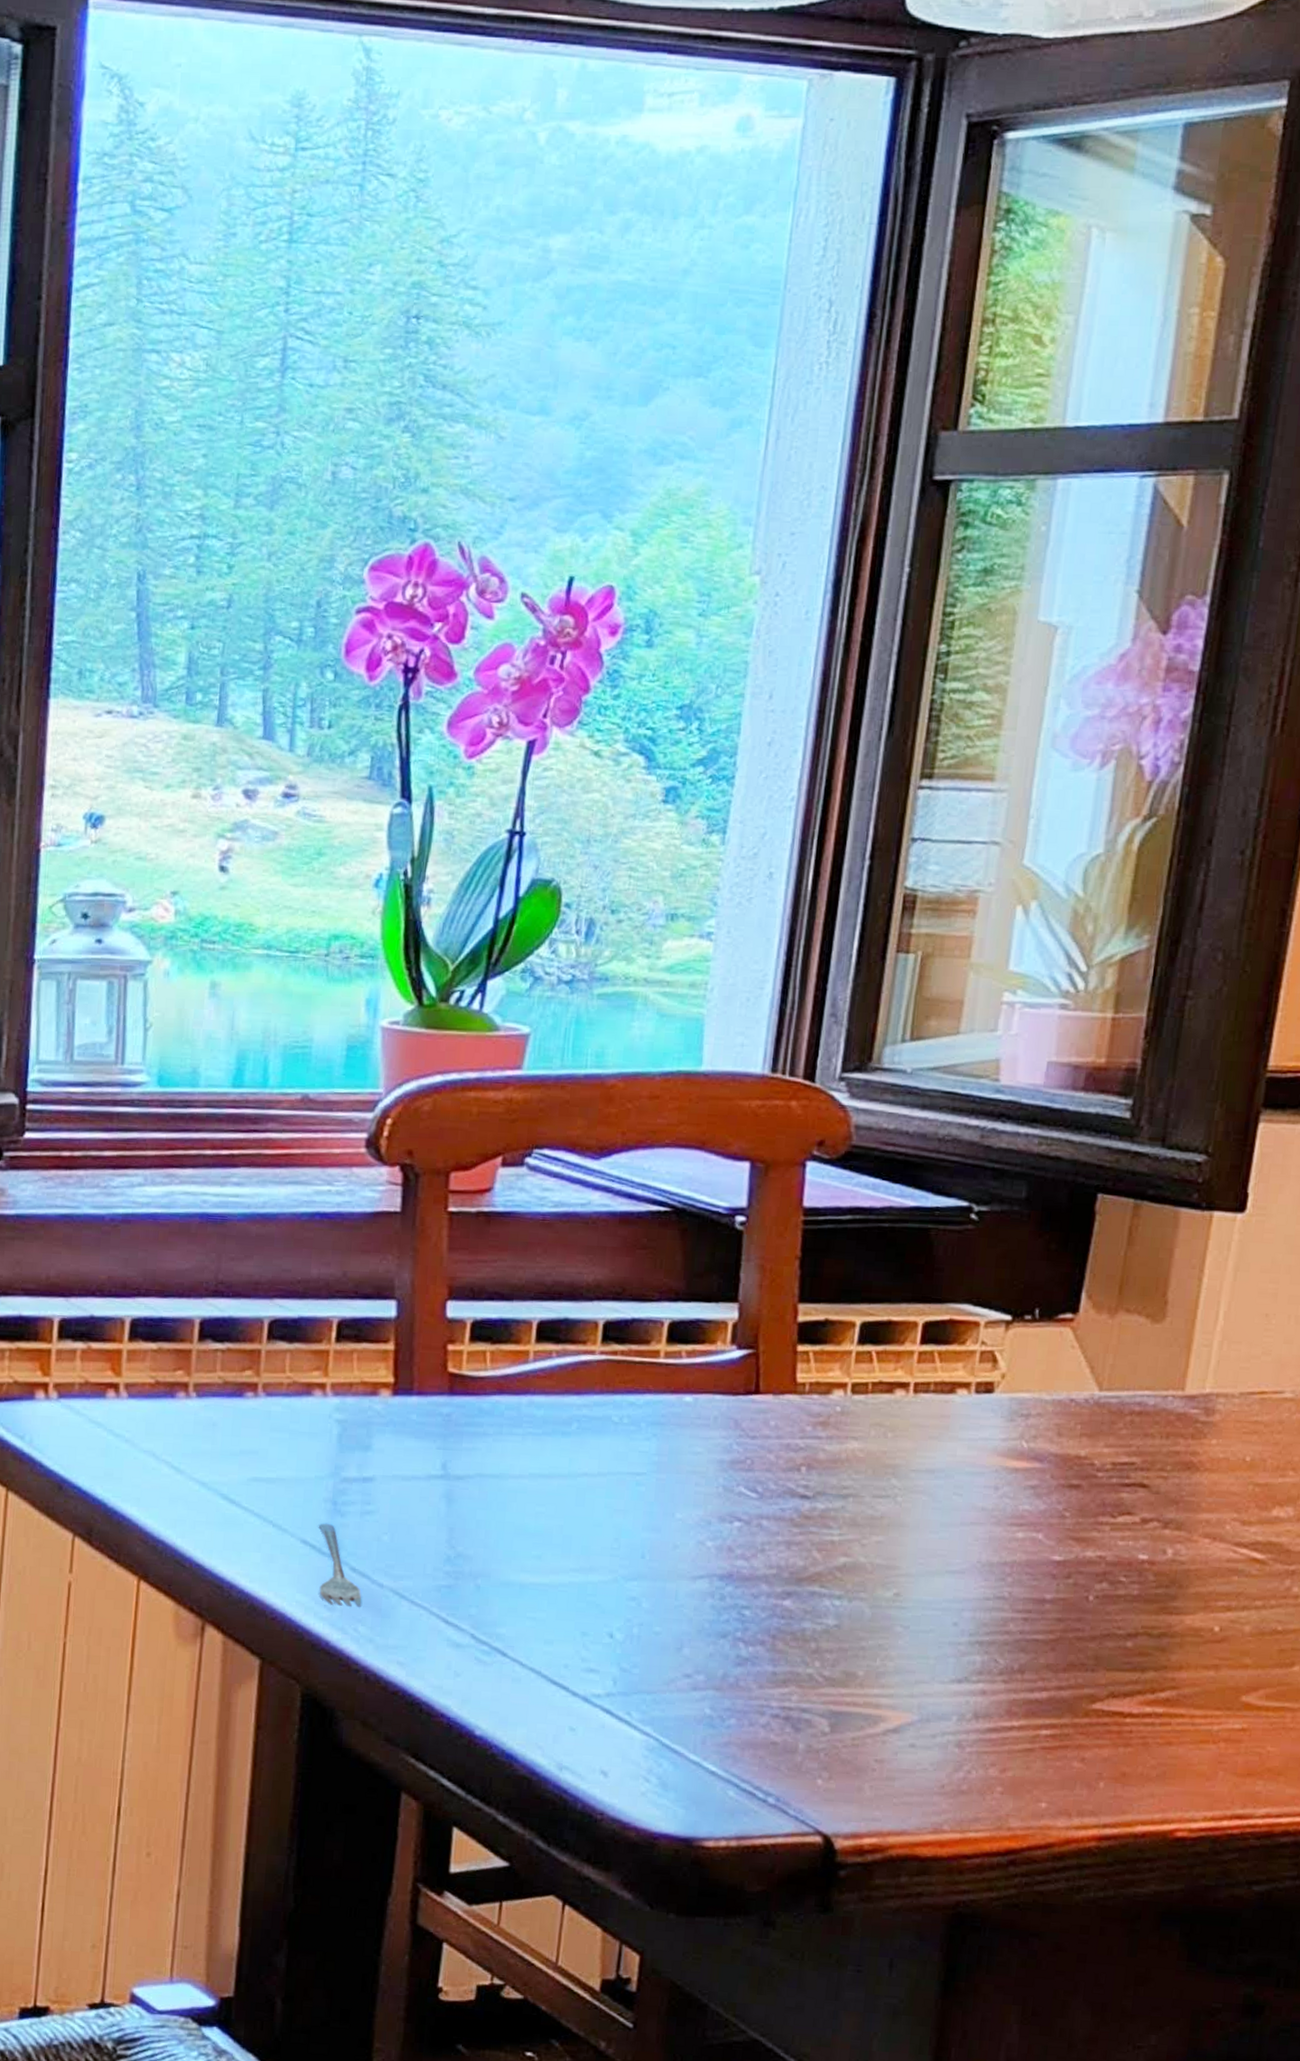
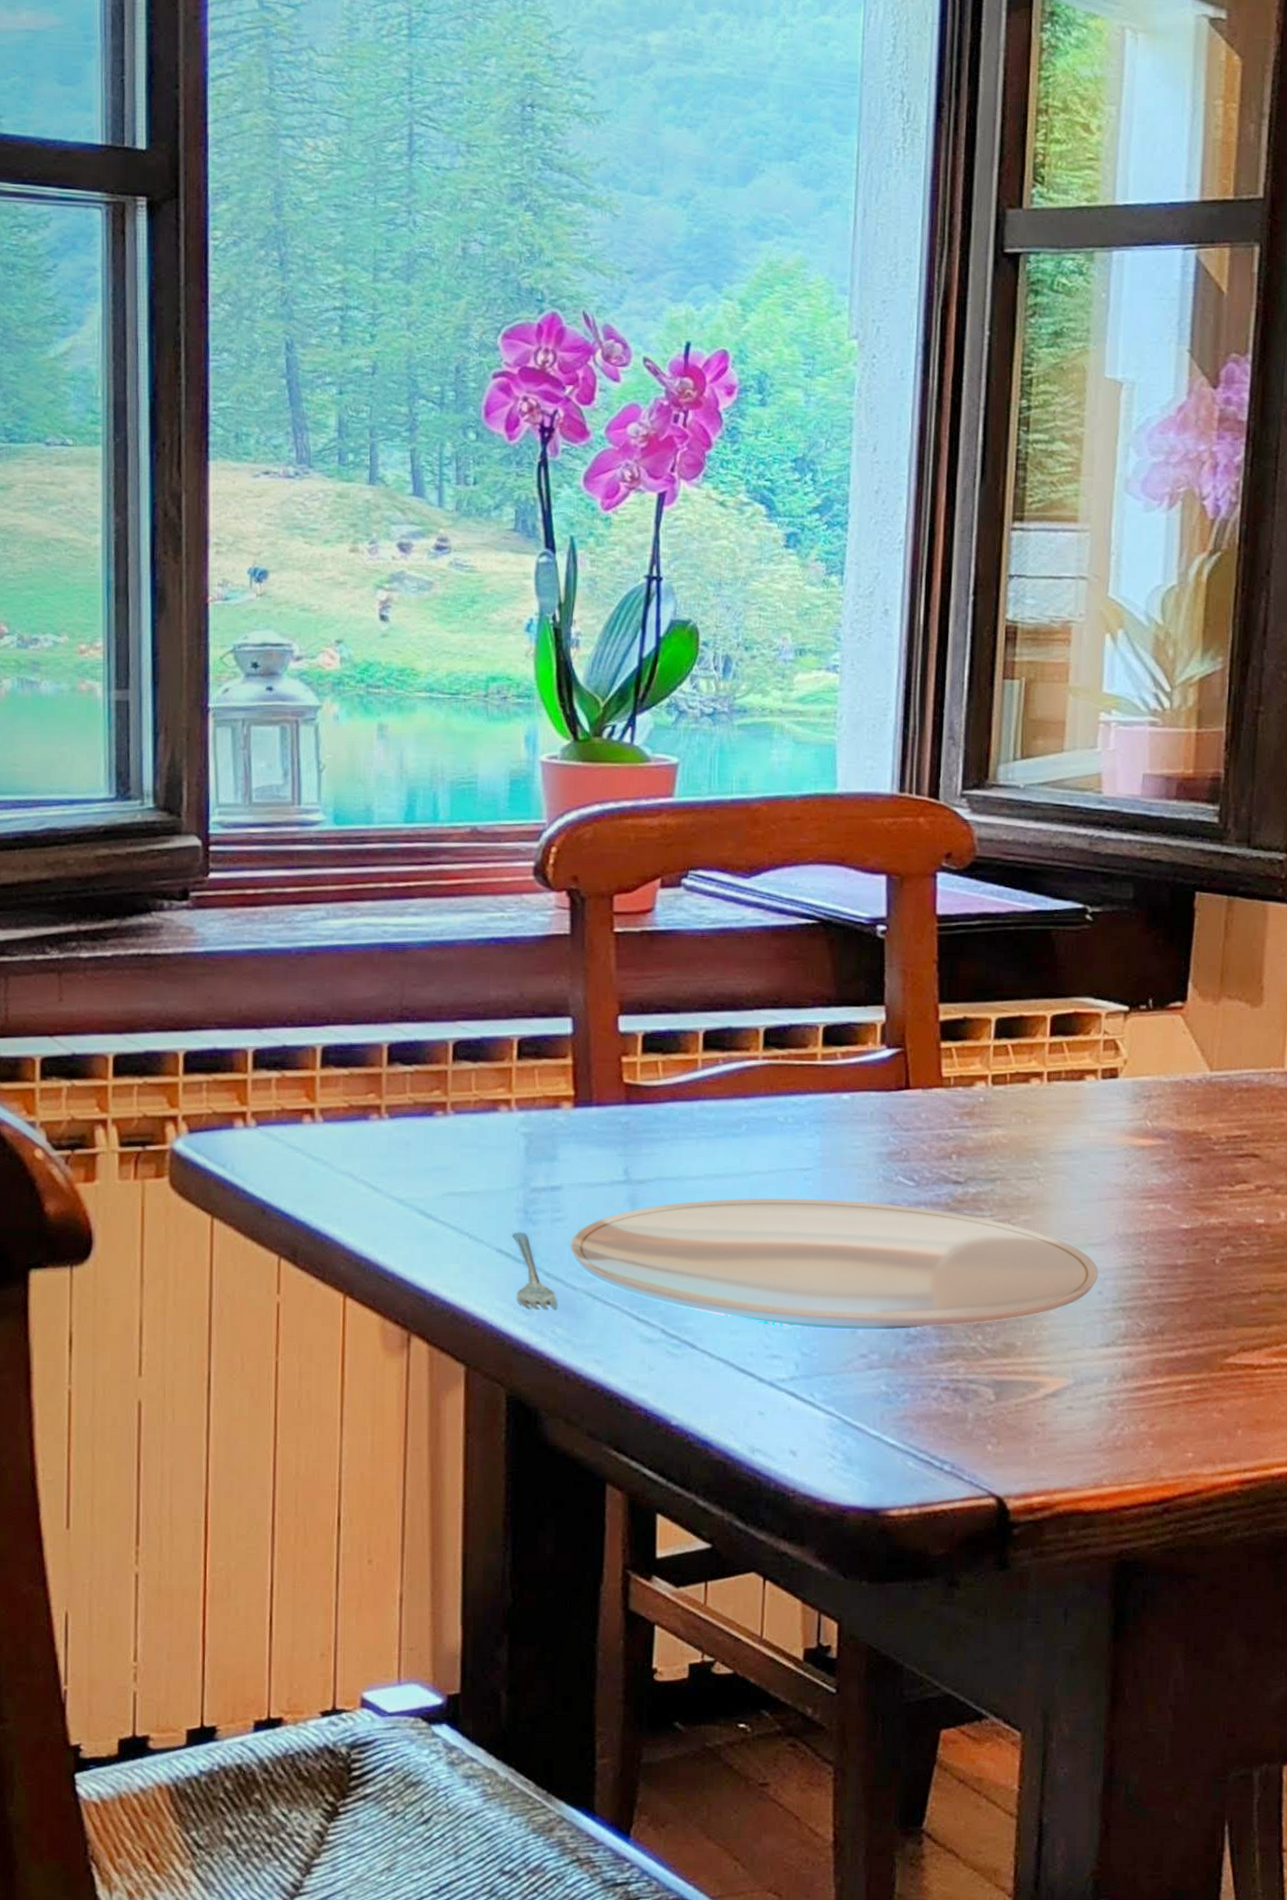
plate: none [379,1501,955,1650] -> present [570,1198,1098,1330]

